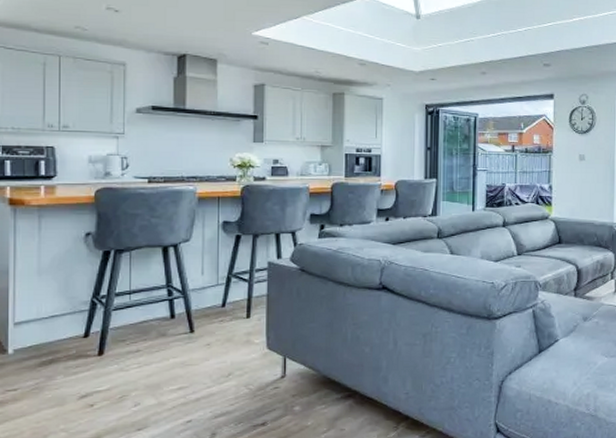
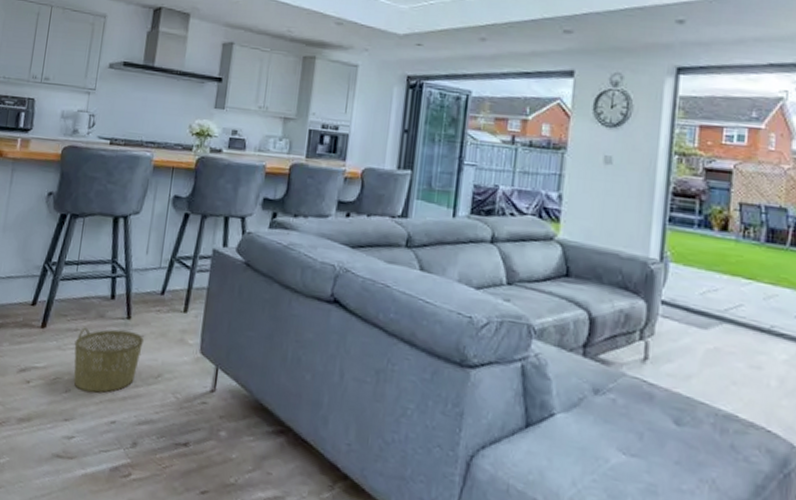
basket: none [138,343,210,402] -> present [73,327,144,393]

